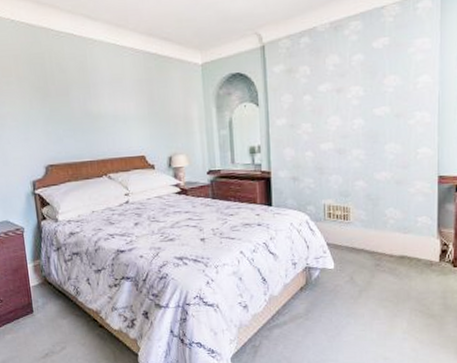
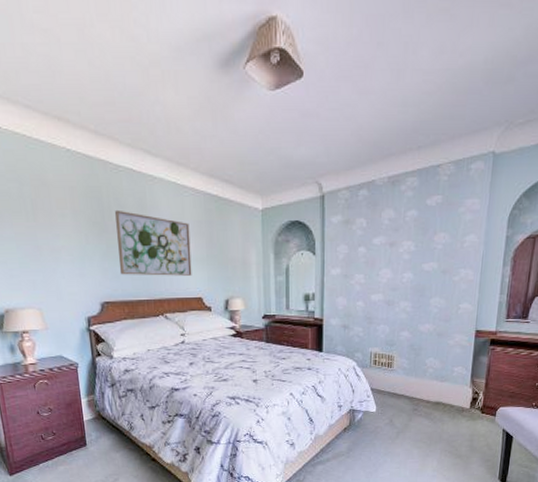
wall art: none [57,74,134,138] -> present [115,209,192,276]

